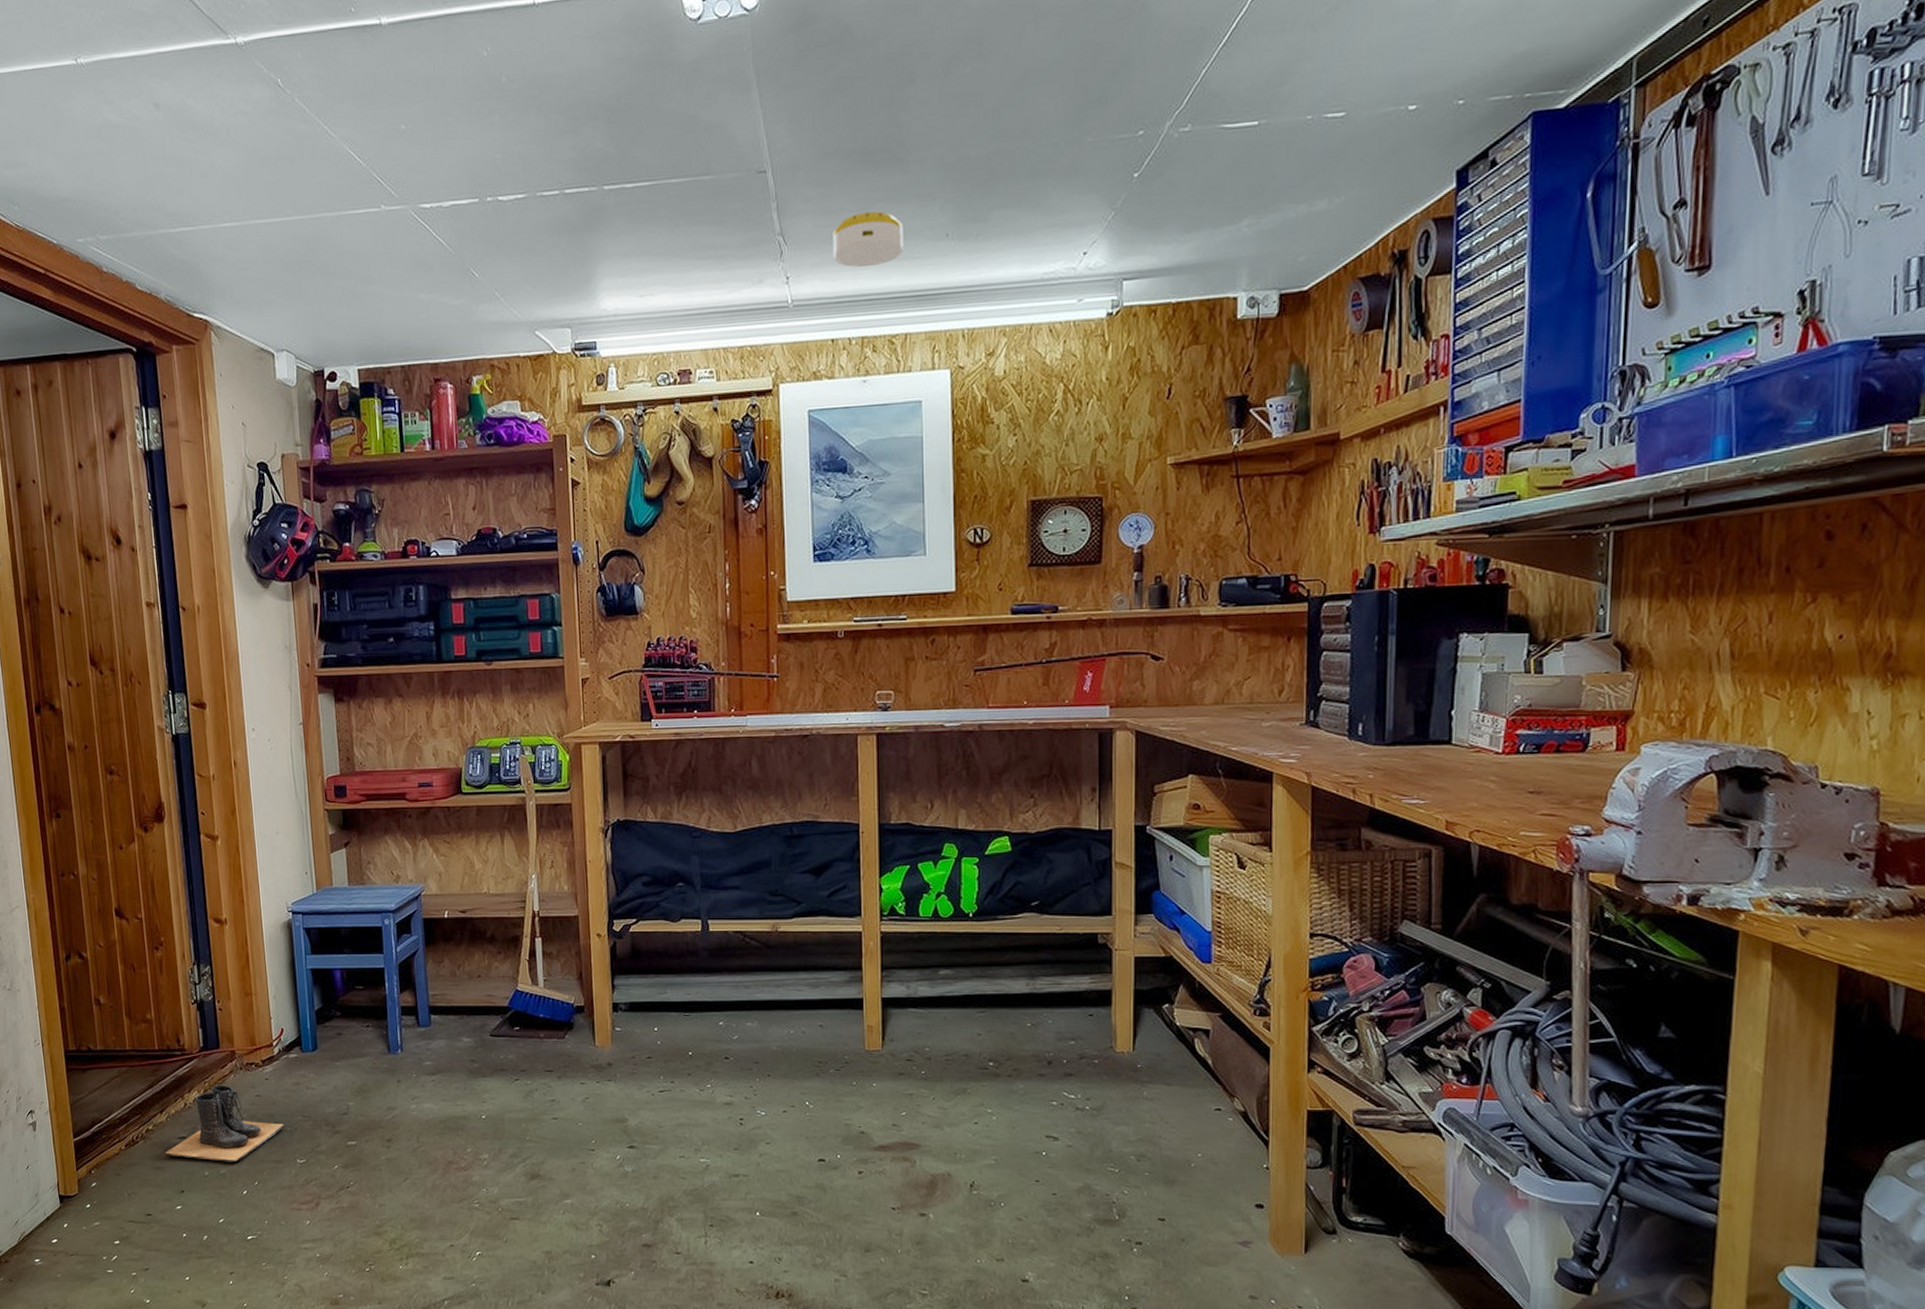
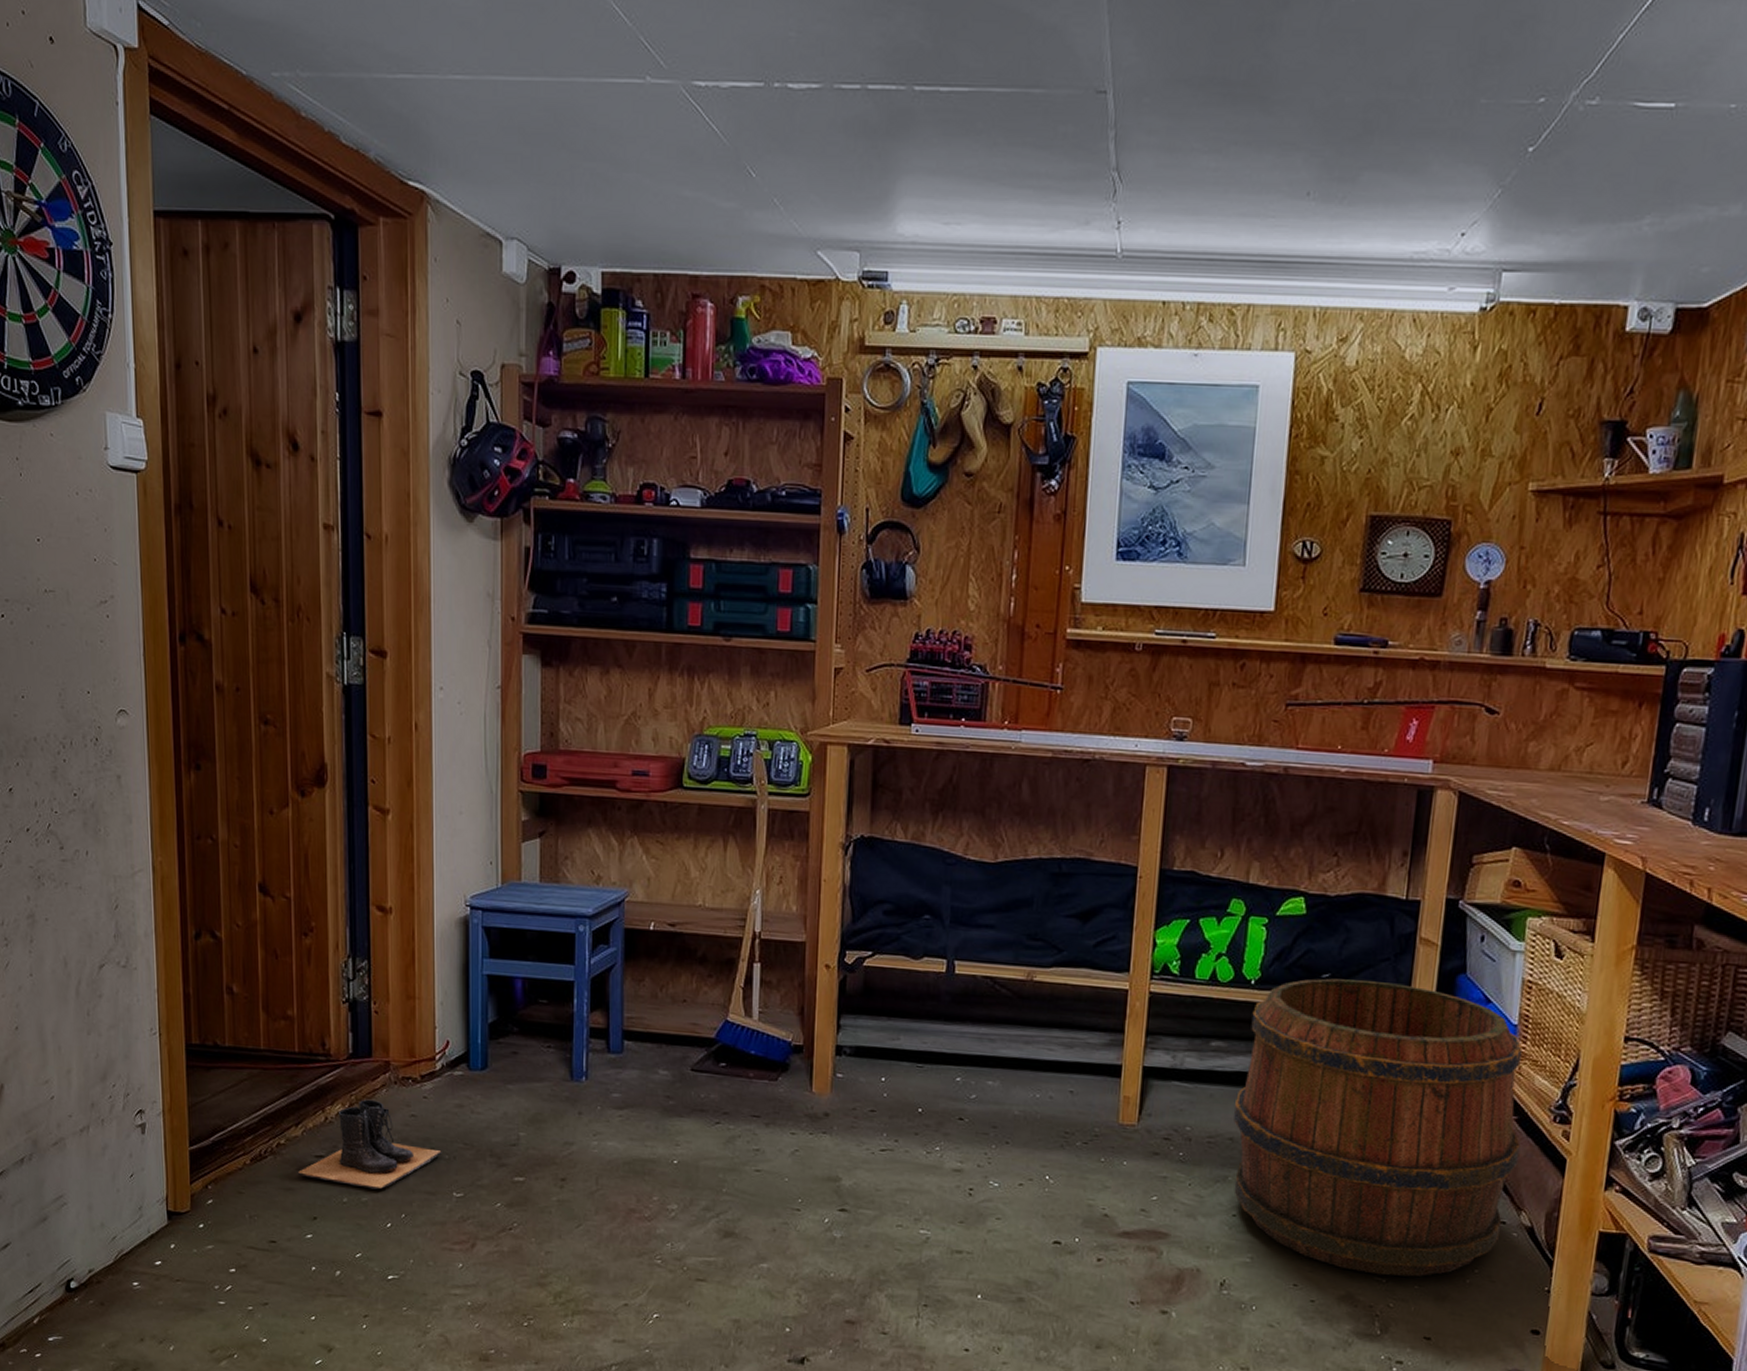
smoke detector: present [833,211,903,268] -> none [1174,155,1259,221]
barrel: none [967,903,1227,1166] -> present [1234,978,1523,1278]

